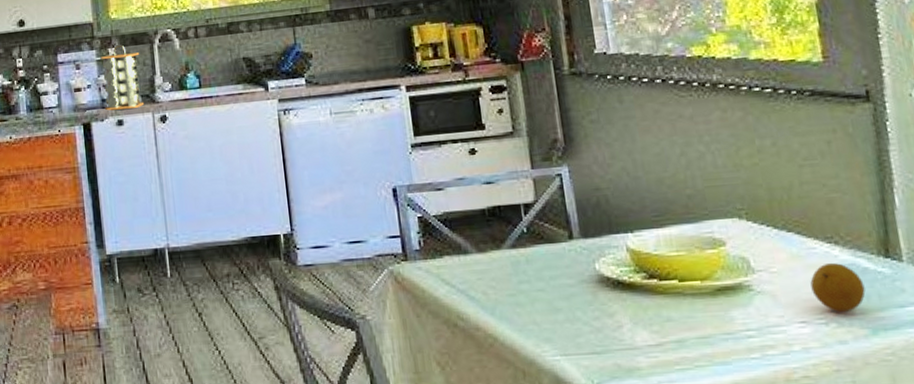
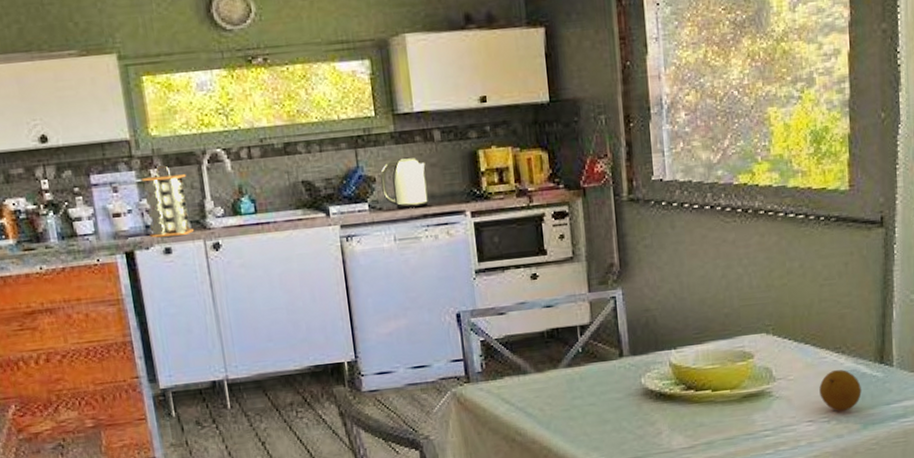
kettle: none [317,34,364,84] -> present [380,157,429,209]

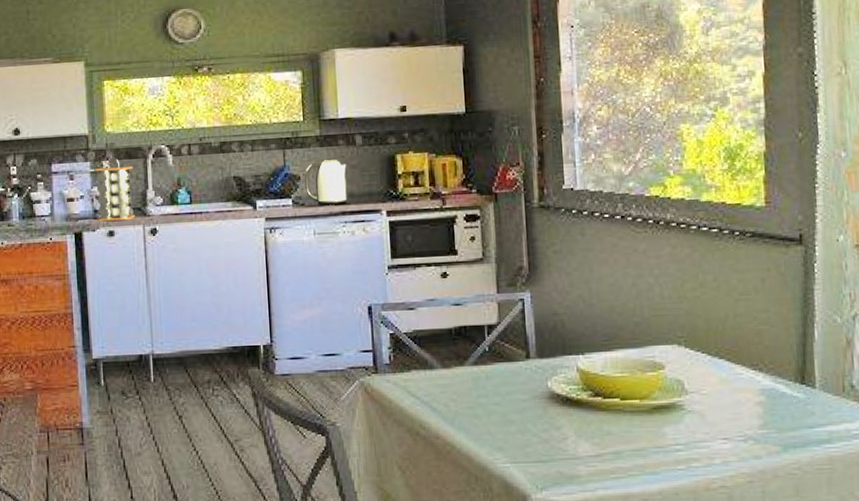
fruit: present [819,369,862,412] -> none [735,387,781,432]

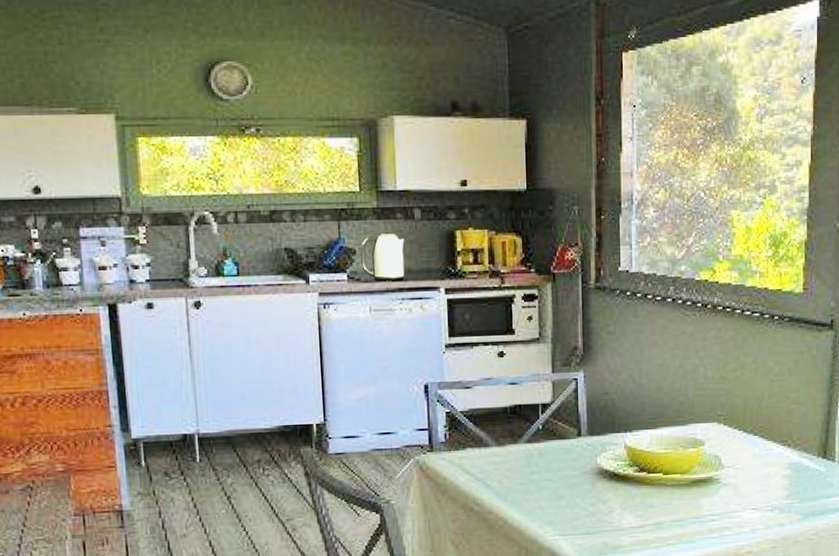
spice rack: present [94,158,136,222] -> none [129,224,177,294]

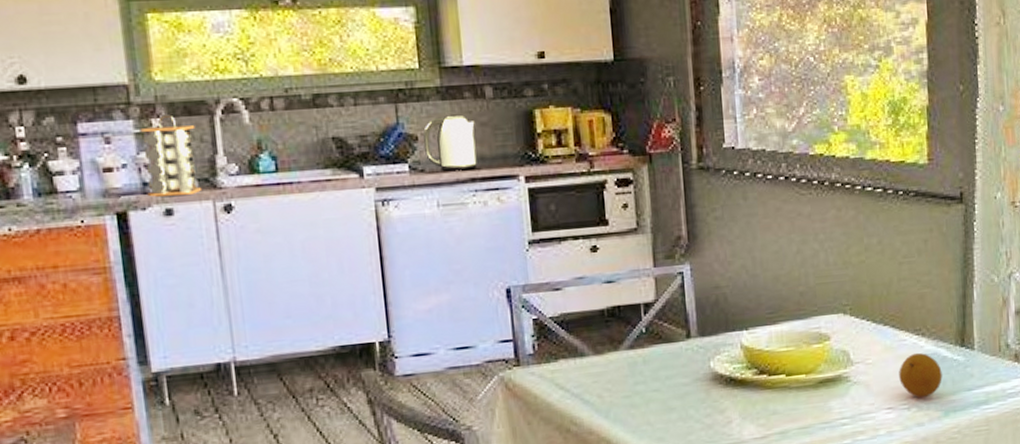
spice rack: none [129,224,177,294] -> present [139,114,203,198]
fruit: none [765,461,804,502] -> present [899,352,942,398]

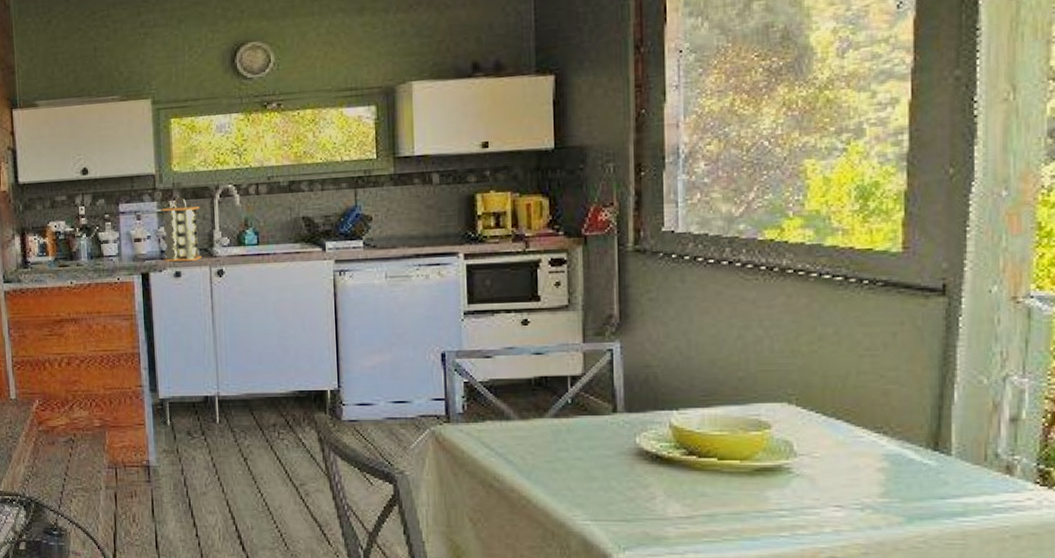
kettle: present [423,114,478,172] -> none [376,198,422,248]
fruit: present [899,352,942,398] -> none [852,451,907,500]

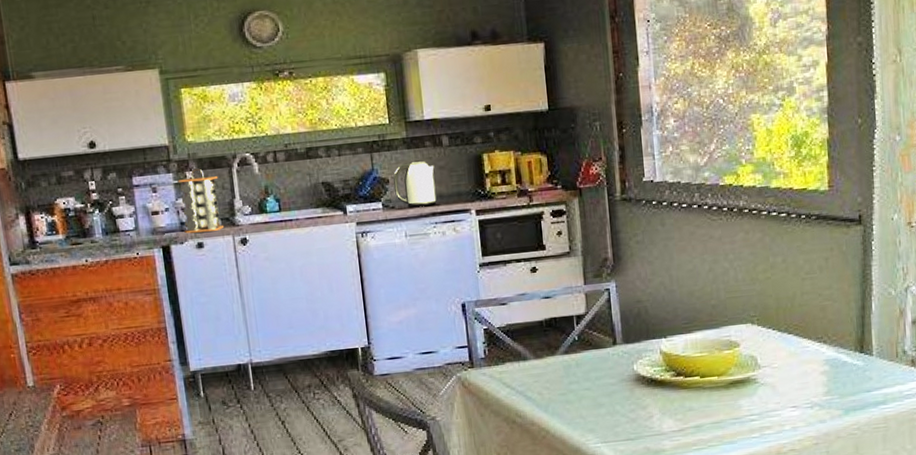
kettle: none [376,198,422,248] -> present [393,160,437,208]

